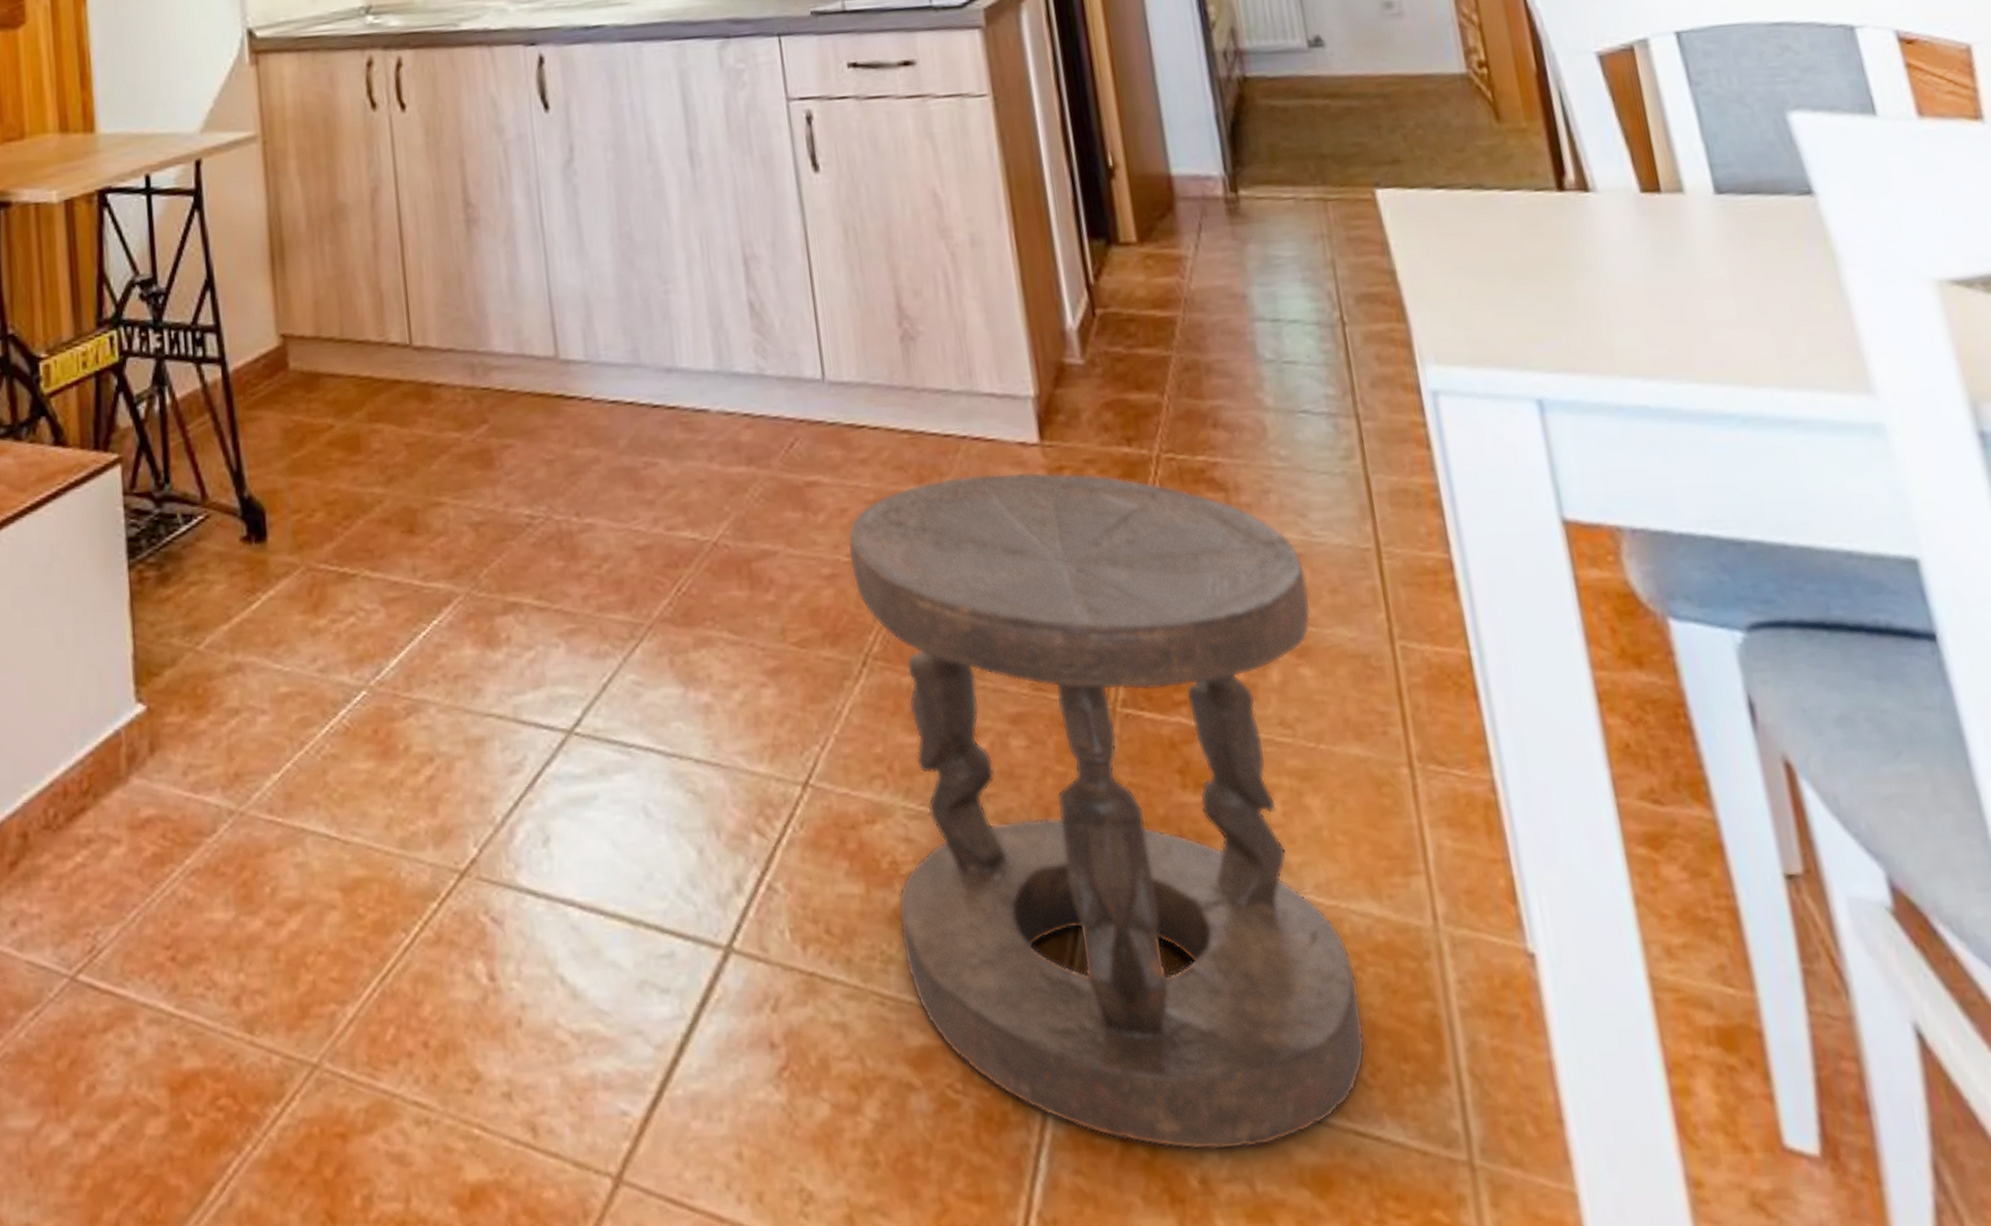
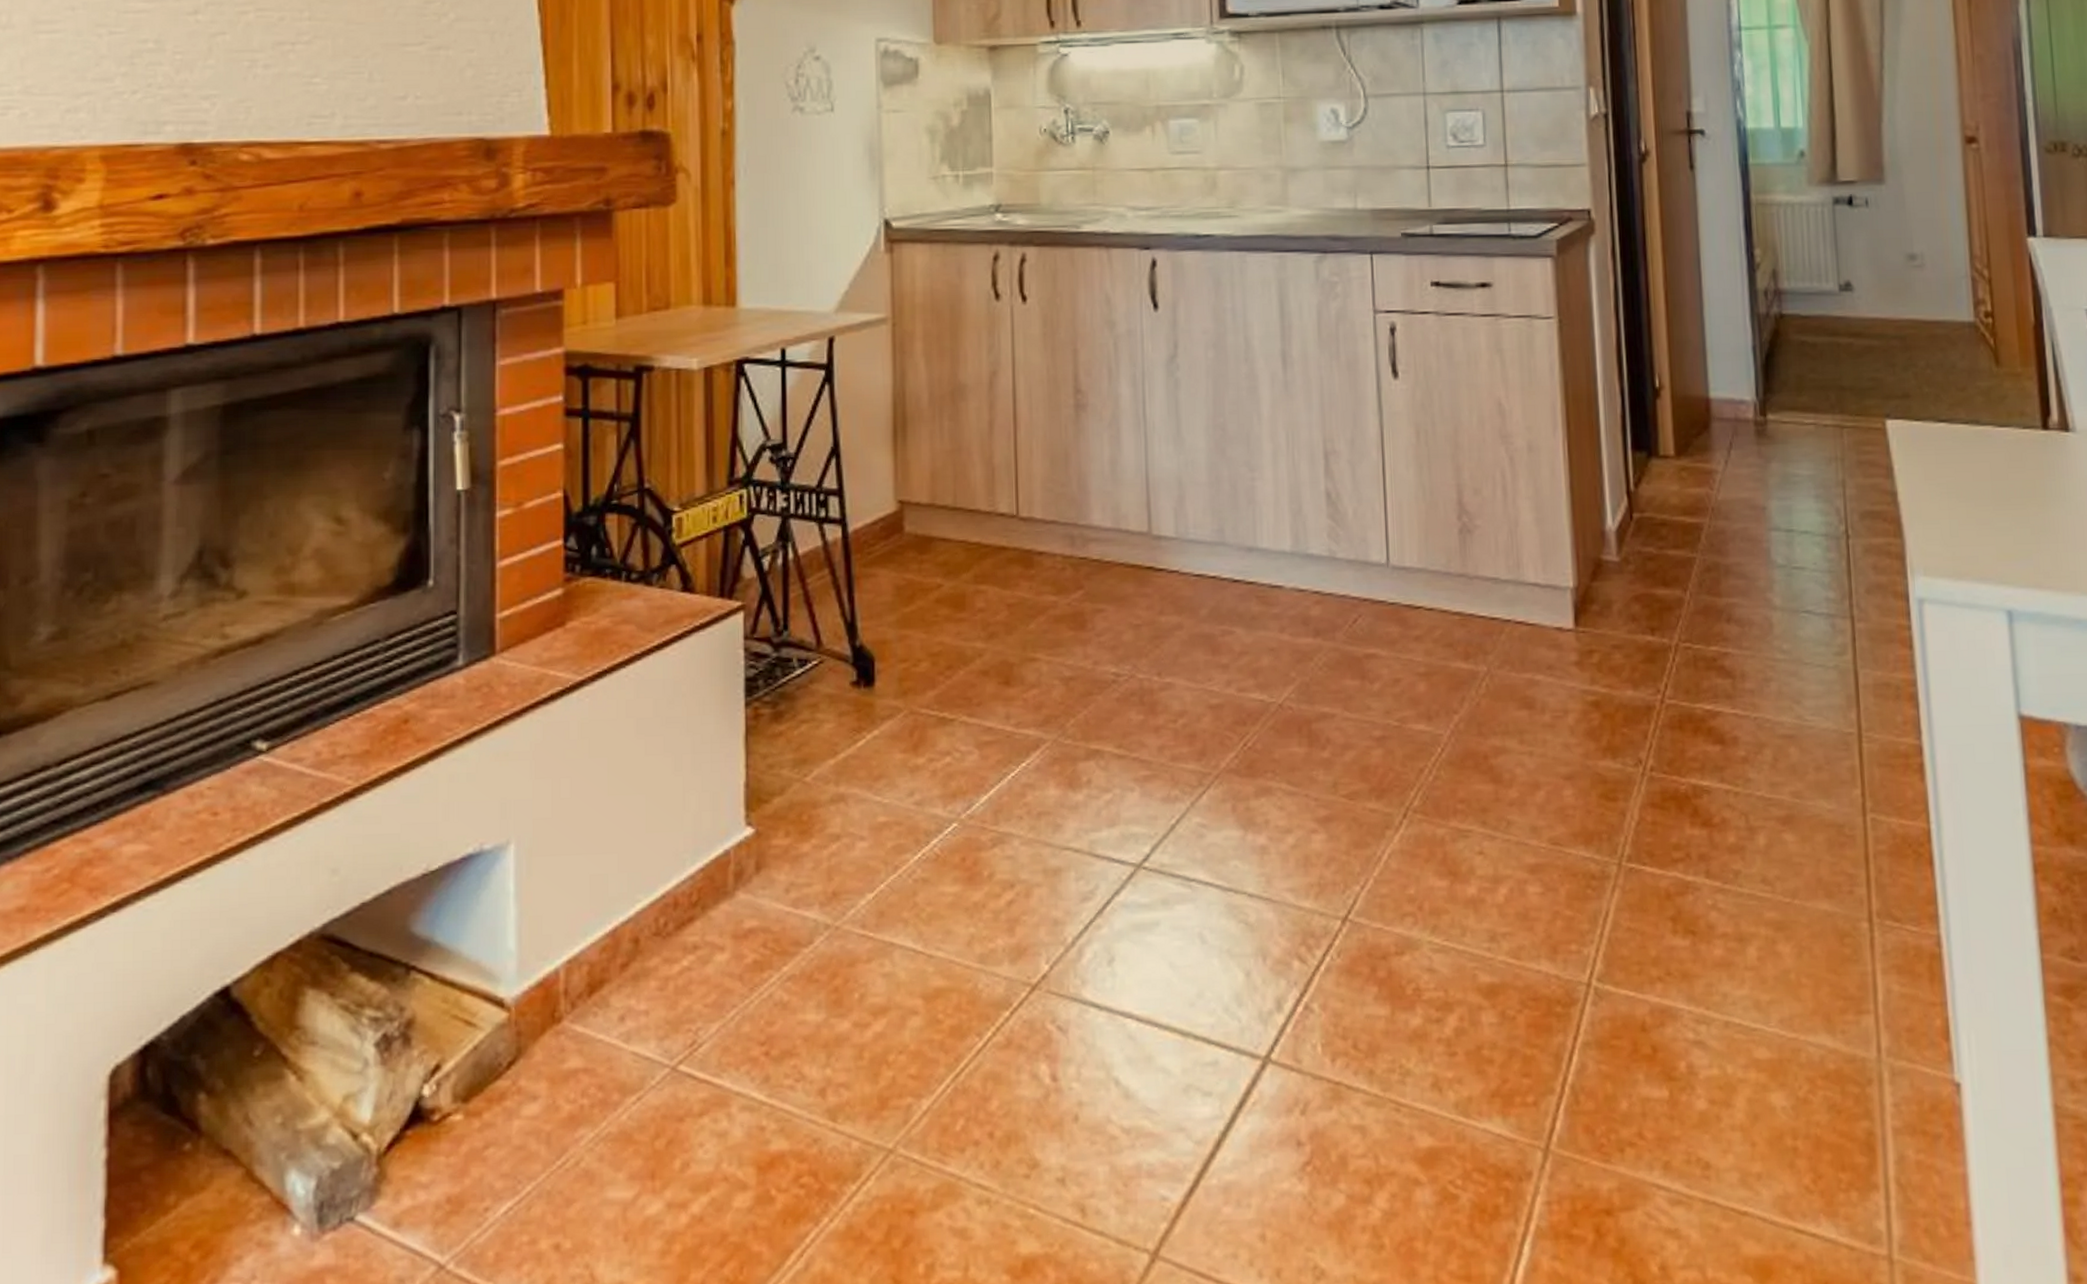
stool: present [847,471,1366,1151] -> none [1398,654,1811,1242]

